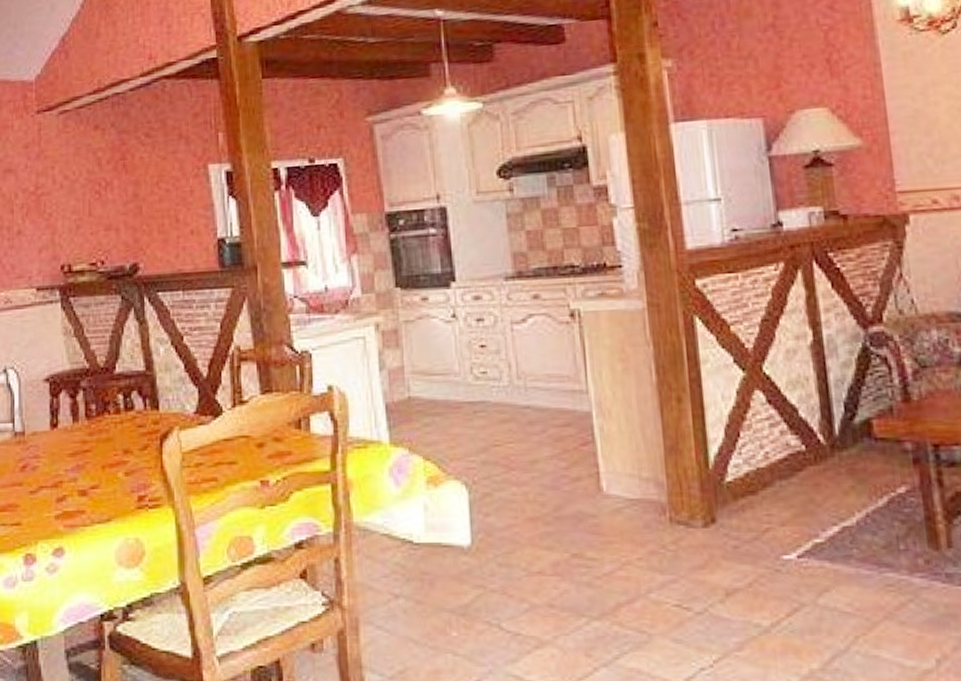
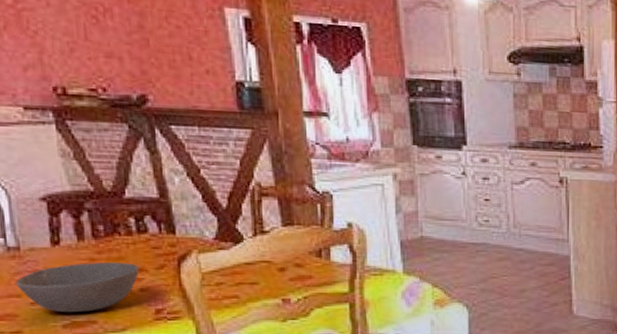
bowl: none [19,443,125,502] -> present [15,262,140,313]

